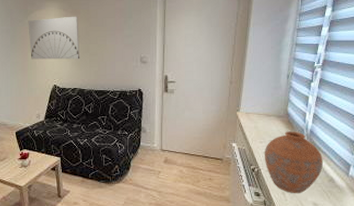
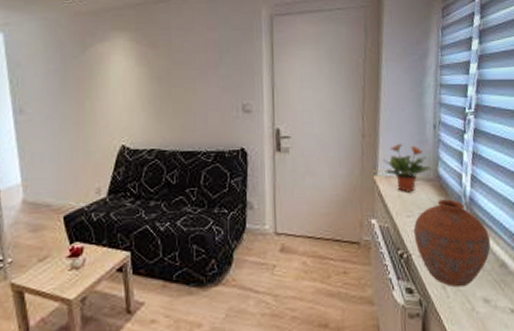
wall art: present [28,16,80,60] -> none [85,50,160,110]
potted plant: none [245,88,282,125] -> present [384,142,431,192]

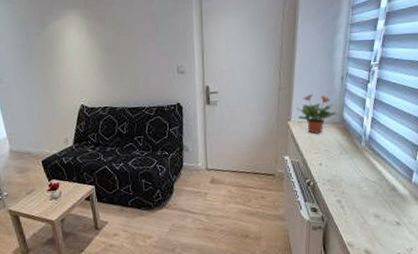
vase: present [413,199,491,288] -> none [319,138,384,207]

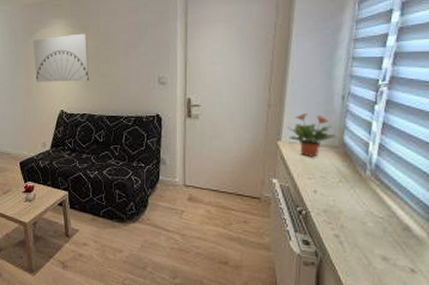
wall art: none [45,24,109,77] -> present [33,33,90,82]

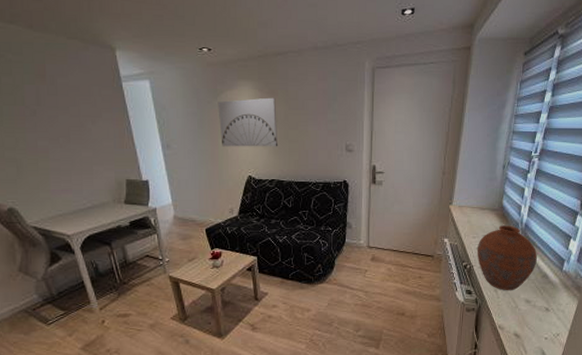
potted plant: present [288,112,336,157] -> none [458,179,497,219]
vase: none [313,165,394,245] -> present [477,225,537,291]

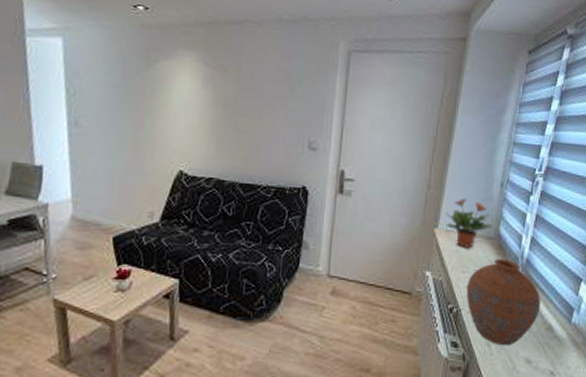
wall art: present [217,97,279,147] -> none [148,72,225,137]
potted plant: none [458,179,497,219] -> present [445,197,492,248]

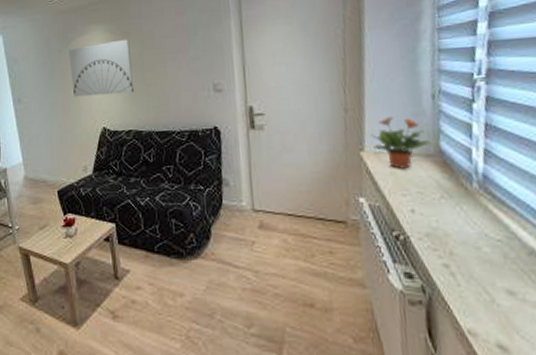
wall art: none [148,72,225,137] -> present [68,39,135,97]
vase: present [466,259,540,346] -> none [411,177,515,275]

